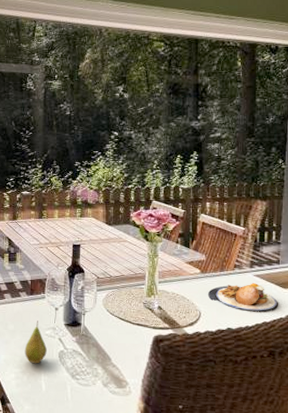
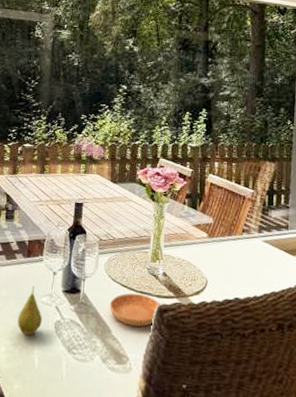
saucer: none [108,325,158,355] -> present [109,293,162,327]
plate: present [208,283,279,312] -> none [215,249,288,281]

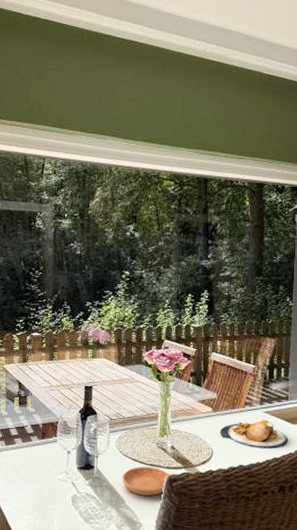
fruit: present [17,286,42,336] -> none [36,465,59,509]
plate: none [215,249,288,281] -> present [220,420,288,448]

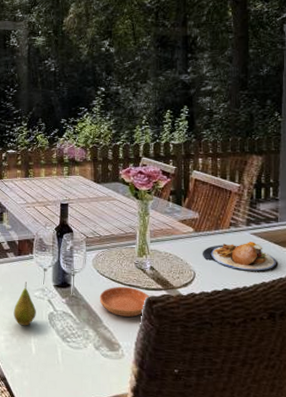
fruit: none [36,465,59,509] -> present [13,282,36,326]

